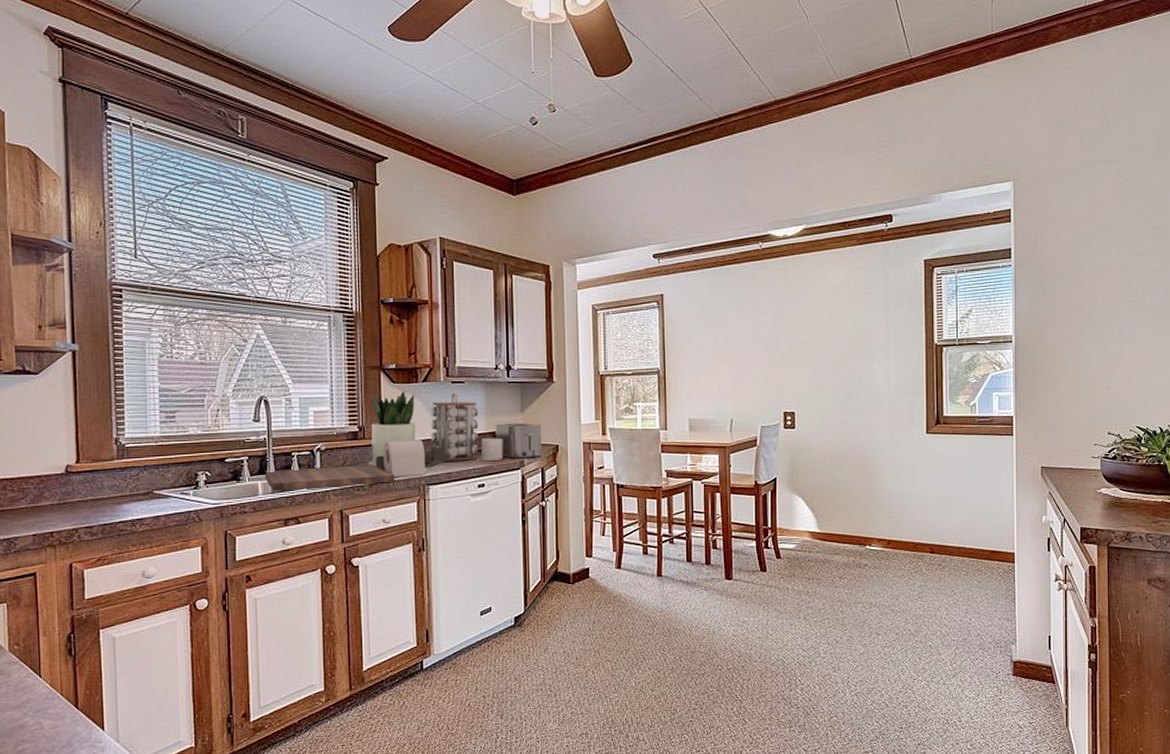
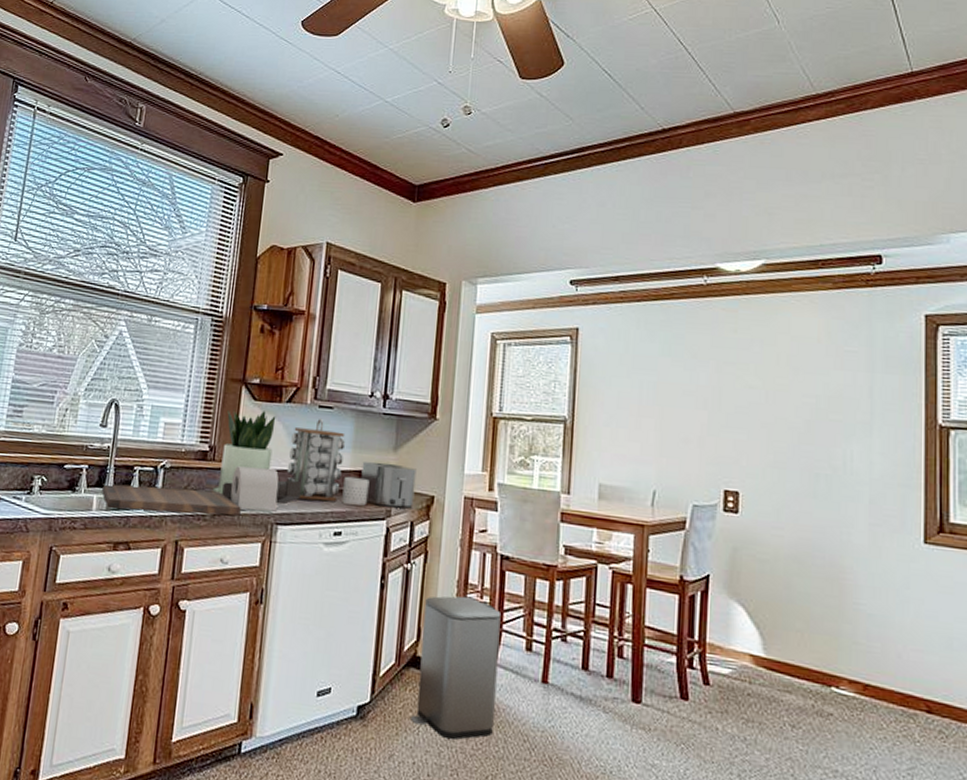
pedal bin: none [557,520,623,629] -> present [409,596,502,740]

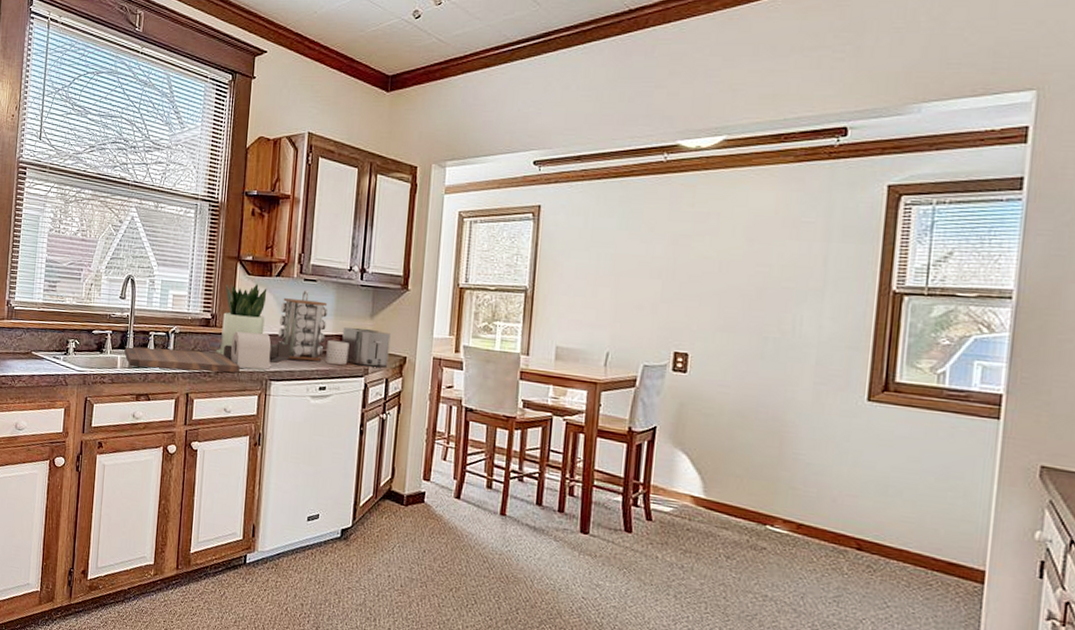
pedal bin: present [409,596,502,740] -> none [385,441,465,559]

